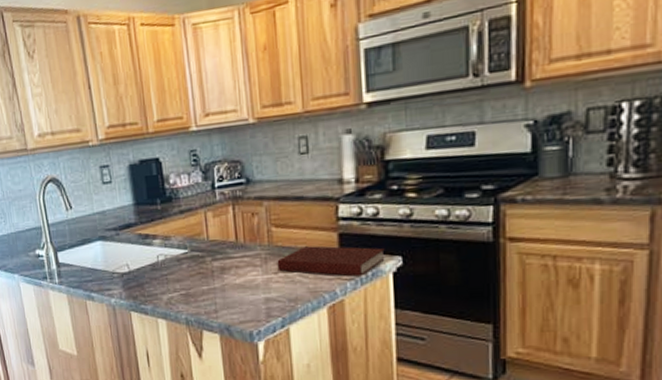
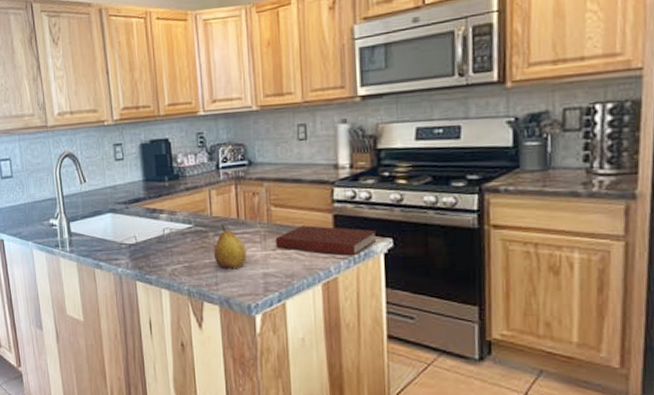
fruit: none [211,248,247,295] -> present [213,224,247,269]

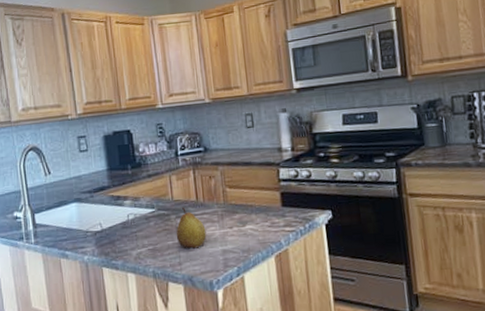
notebook: present [275,225,377,256] -> none [231,203,319,229]

